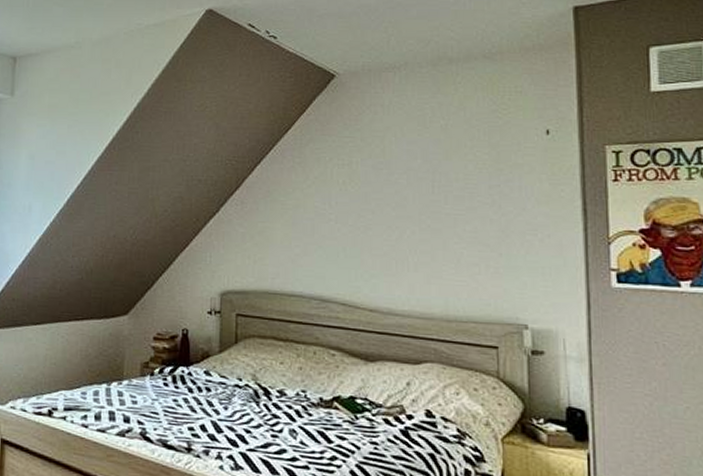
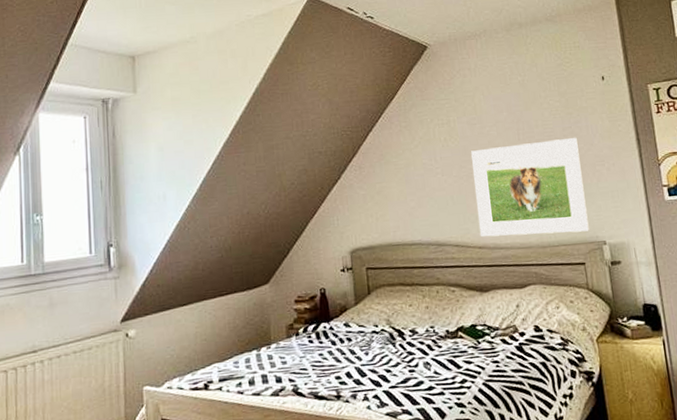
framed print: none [372,197,508,310] -> present [471,137,589,237]

